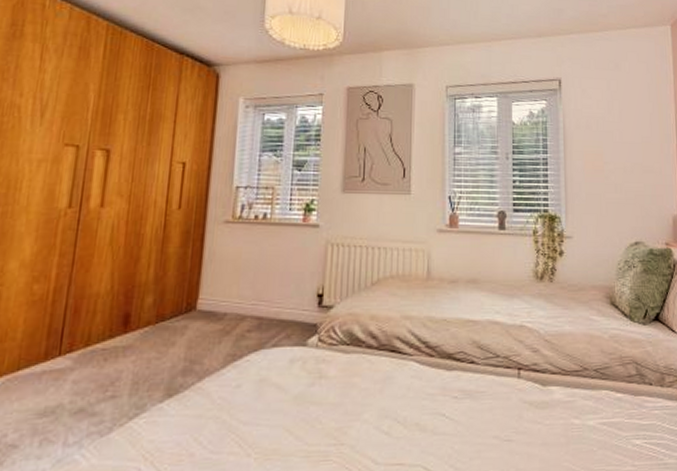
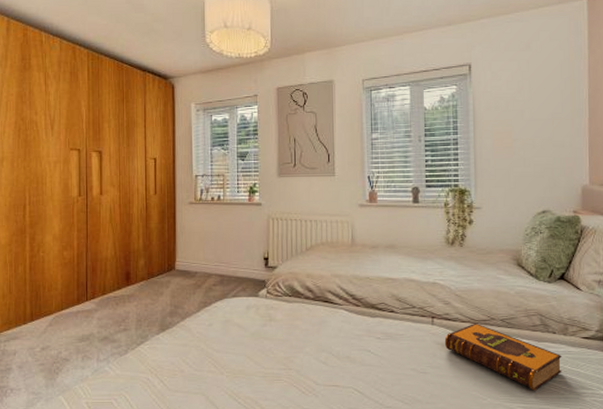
hardback book: none [532,374,660,457] -> present [444,322,562,391]

